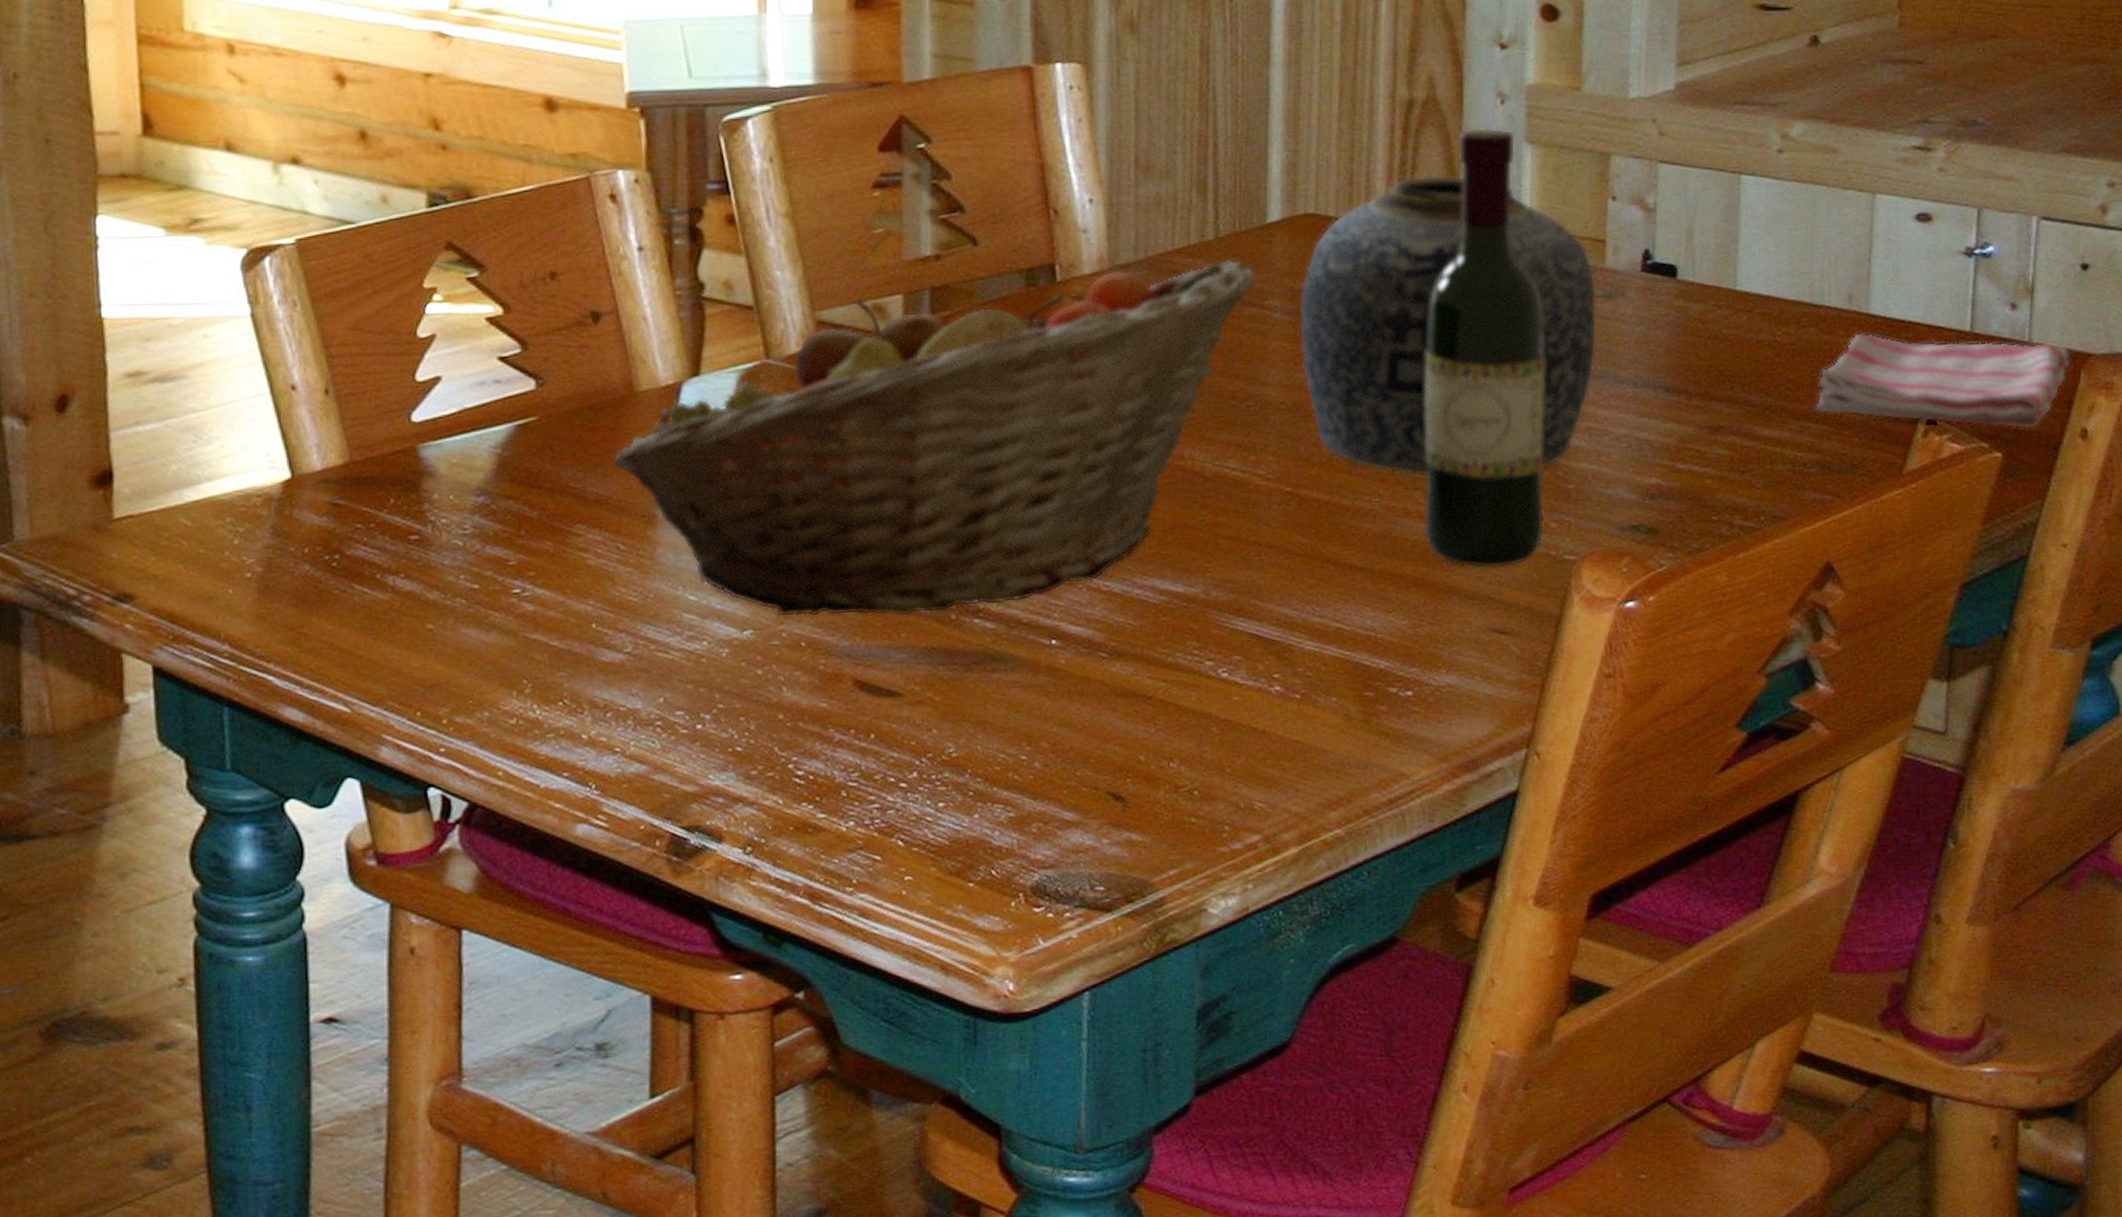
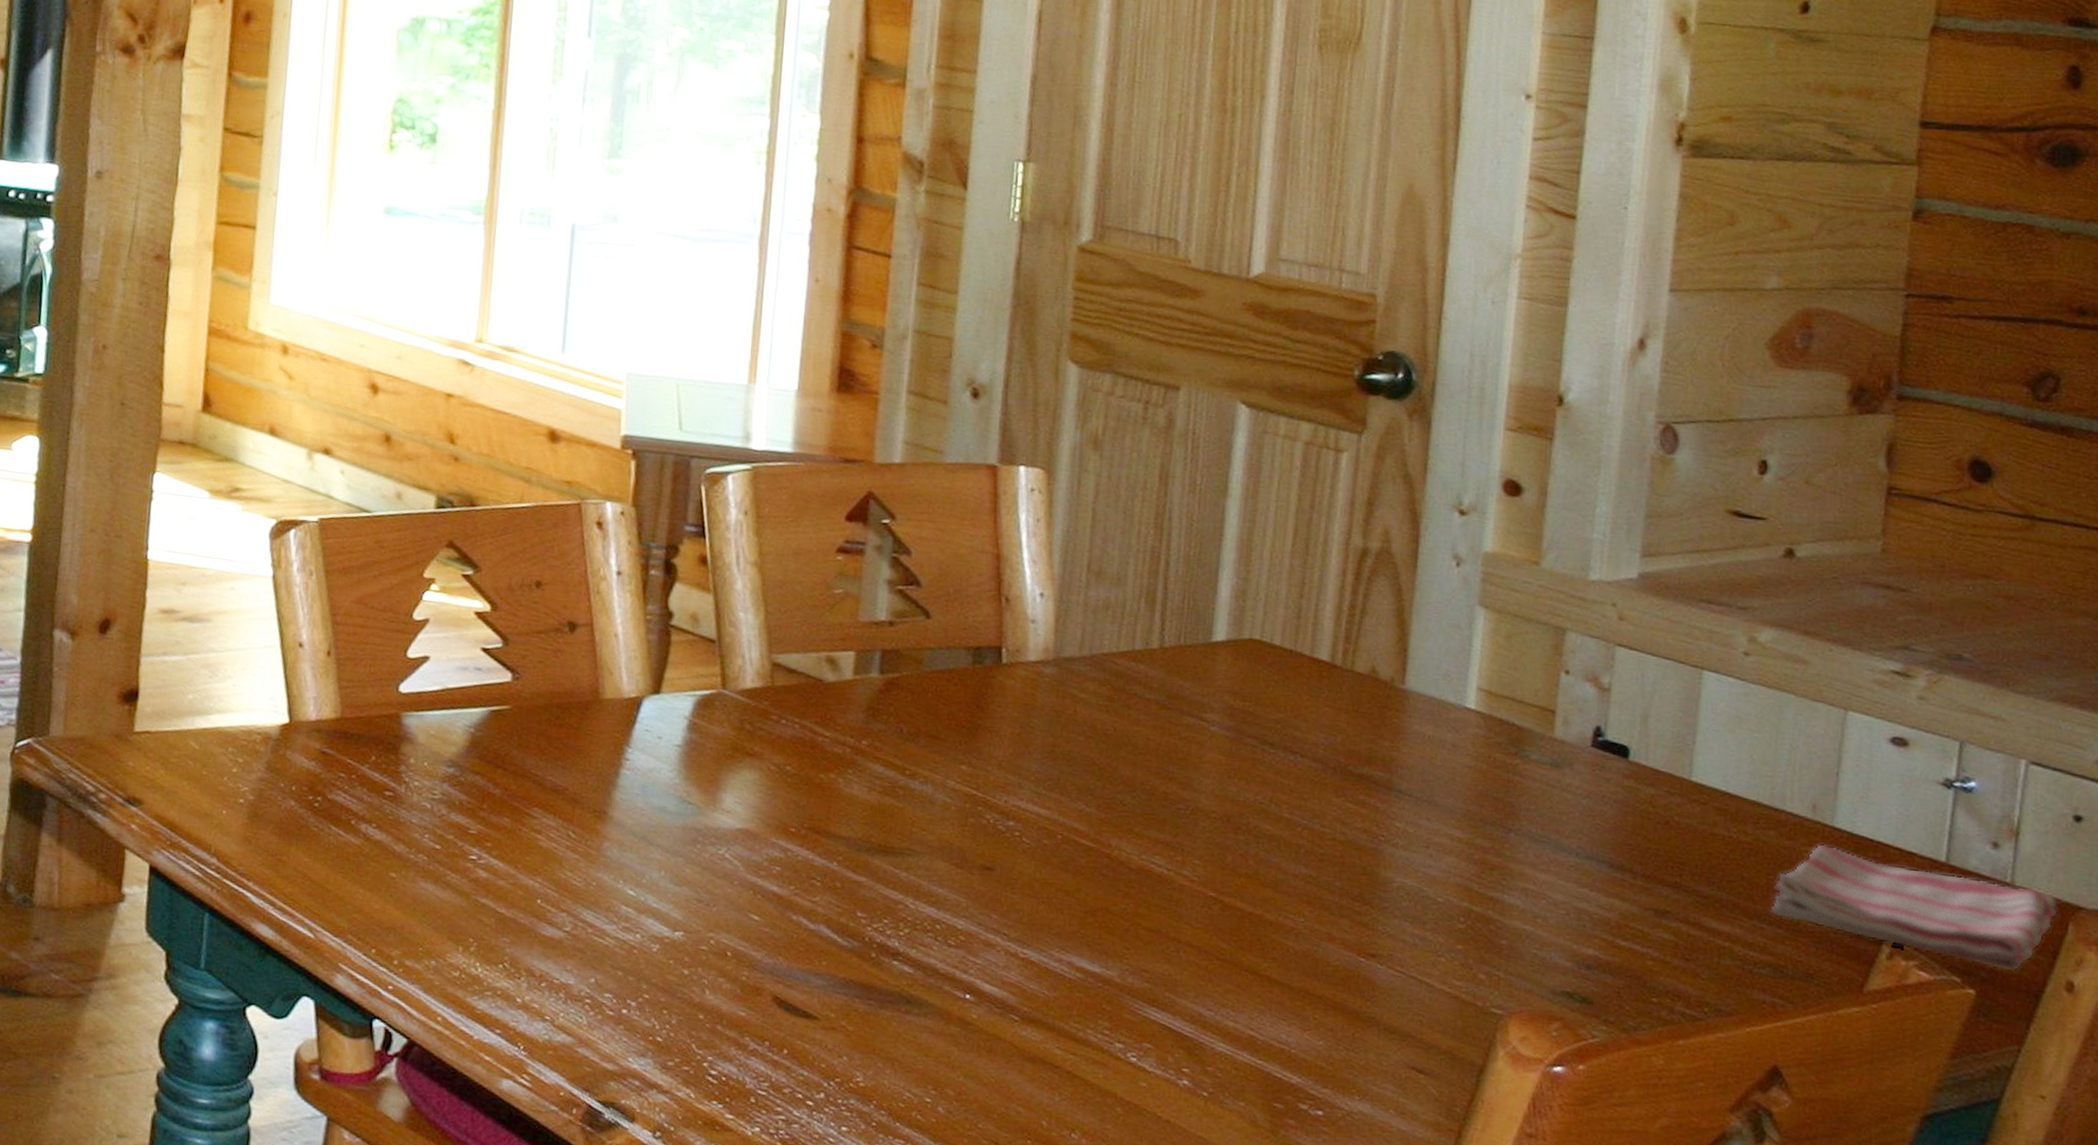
fruit basket: present [612,258,1255,618] -> none [572,649,1196,953]
vase: present [1299,174,1597,477] -> none [1235,620,1543,920]
wine bottle: present [1423,128,1545,569] -> none [1347,584,1486,1010]

